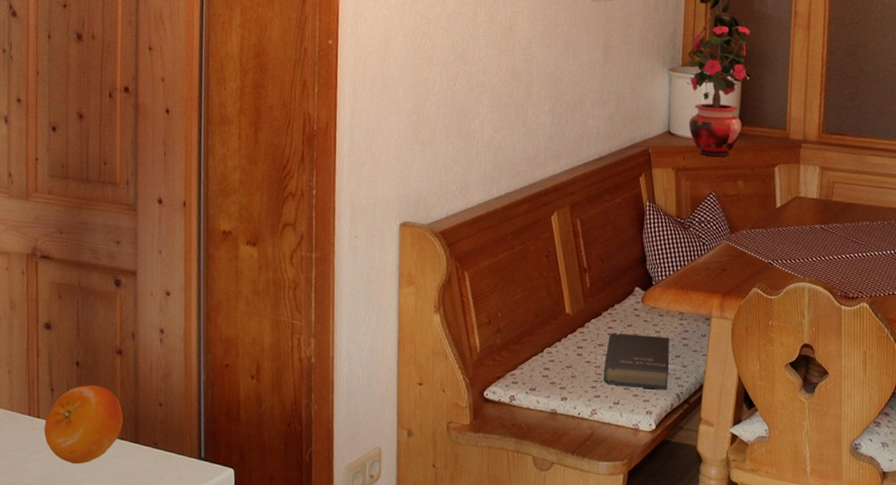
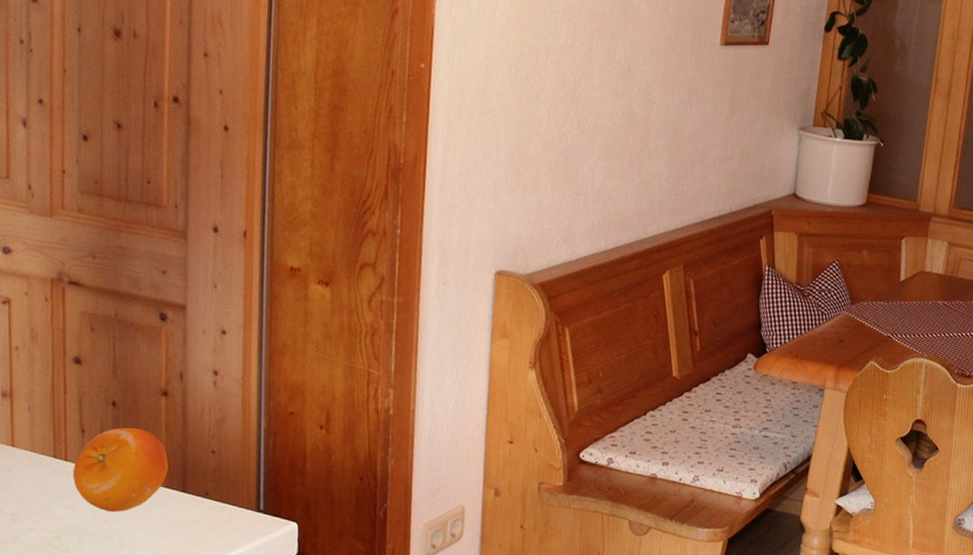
book: present [603,332,669,390] -> none [707,398,780,459]
potted flower: present [679,22,750,157] -> none [810,83,888,225]

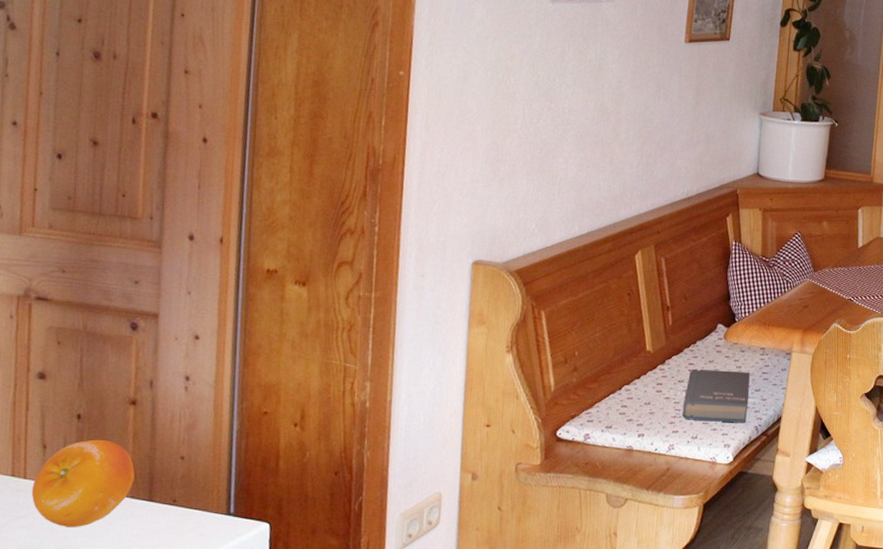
book: none [707,398,780,459] -> present [681,368,750,423]

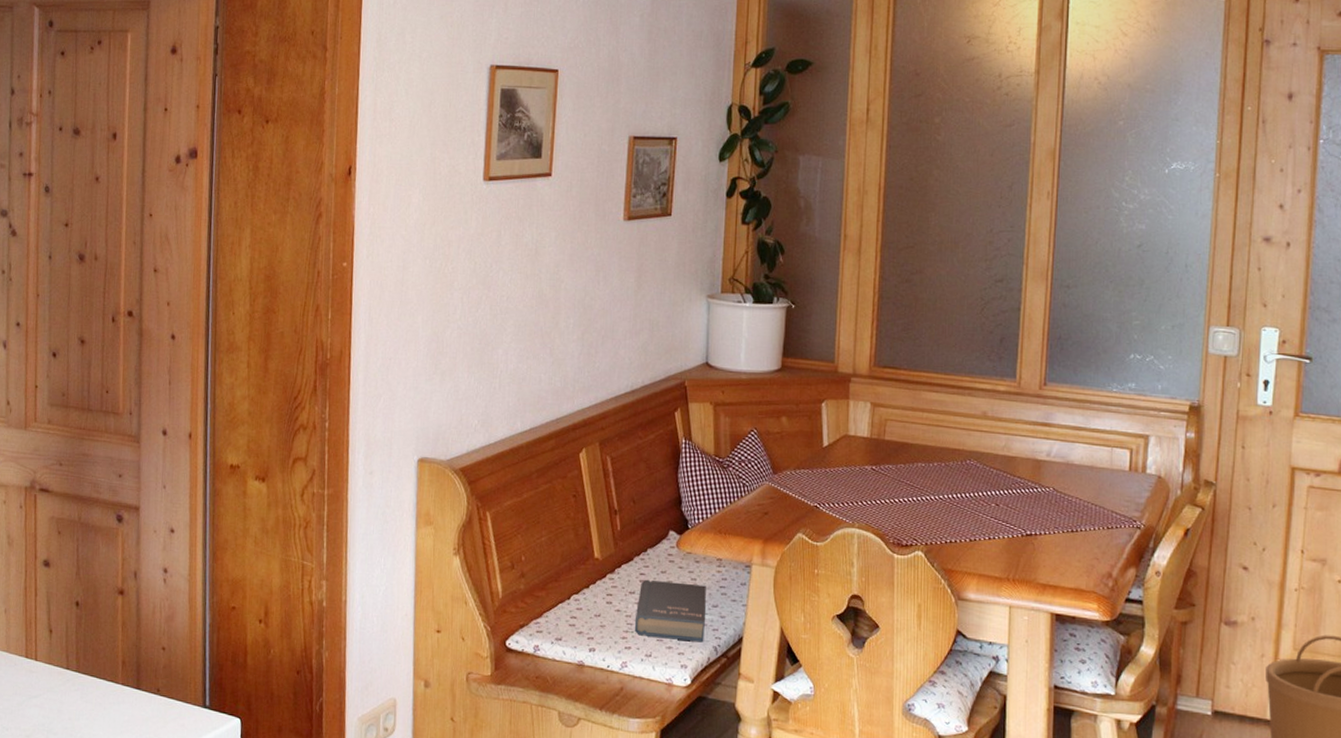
fruit: present [31,439,135,527] -> none [41,626,124,710]

